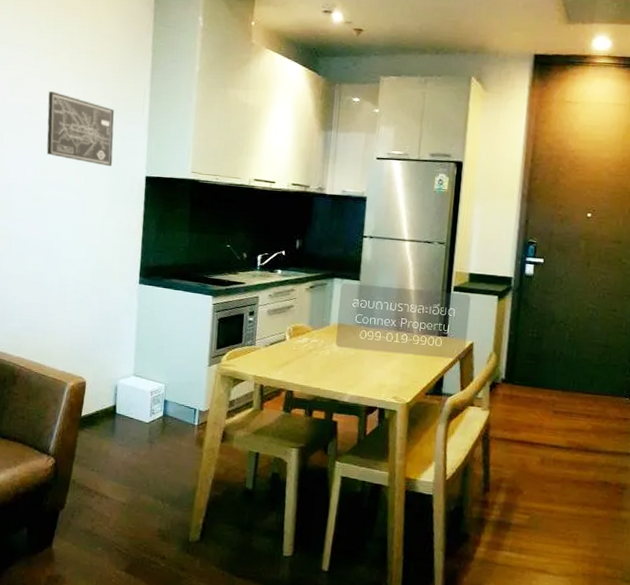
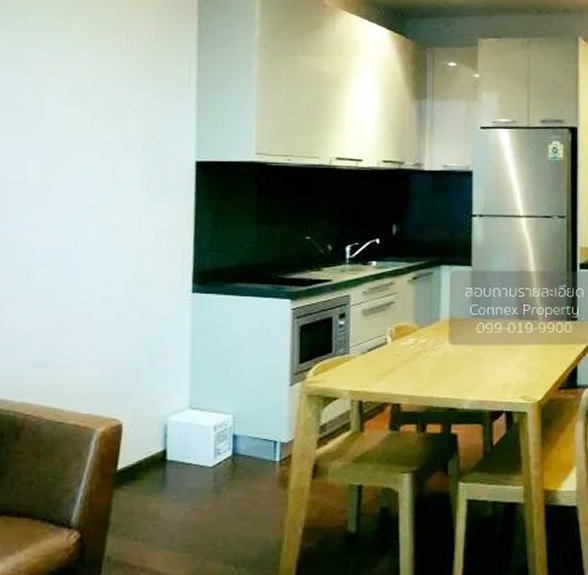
wall art: present [46,91,114,166] -> none [57,64,151,151]

